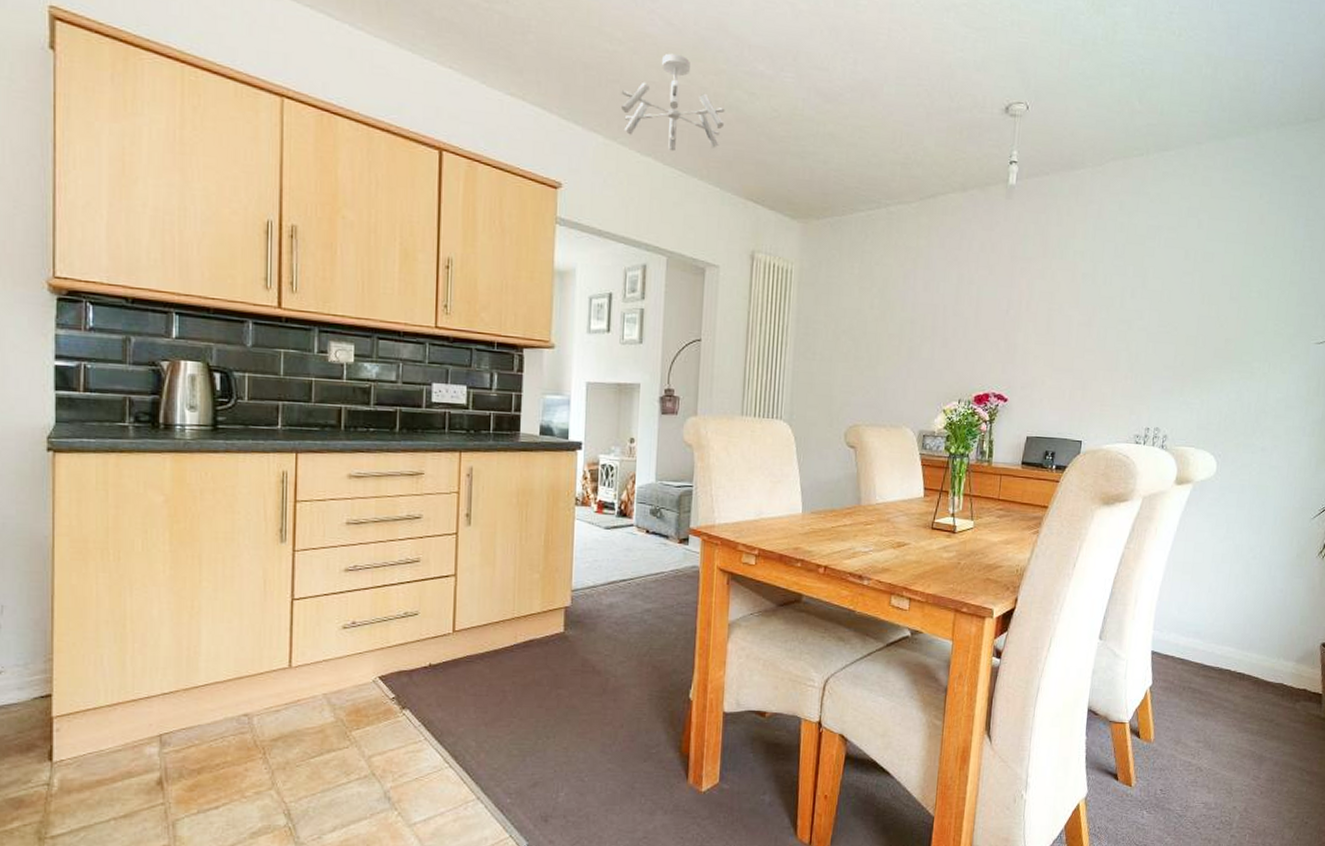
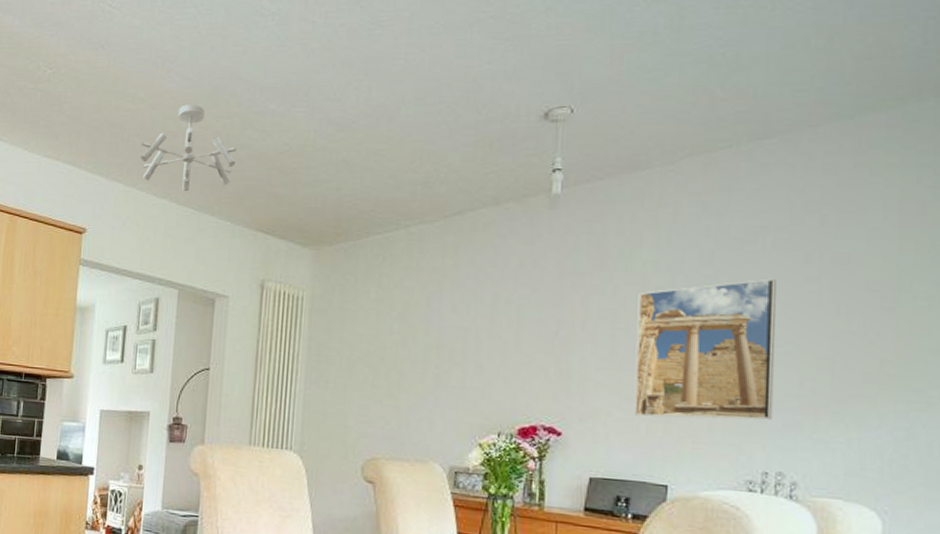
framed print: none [1062,270,1165,387] -> present [634,278,776,420]

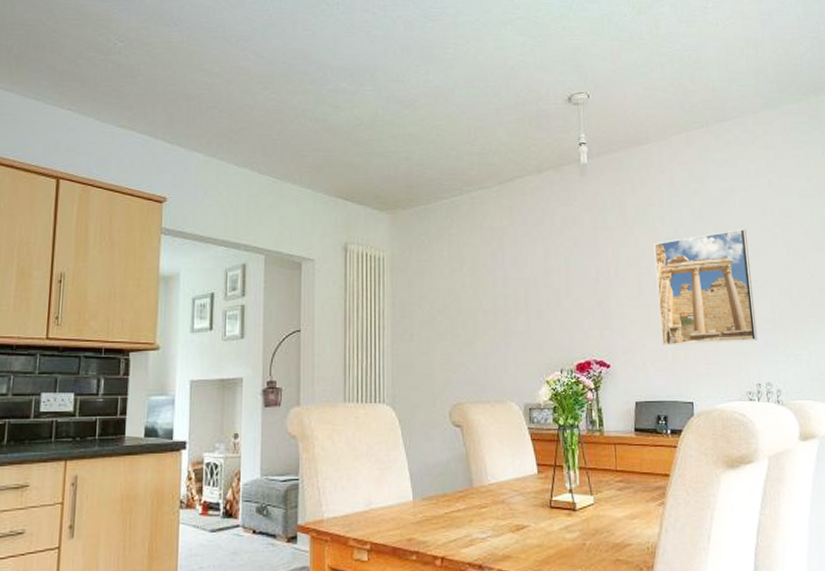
ceiling light fixture: present [141,104,237,192] -> none [219,80,313,162]

